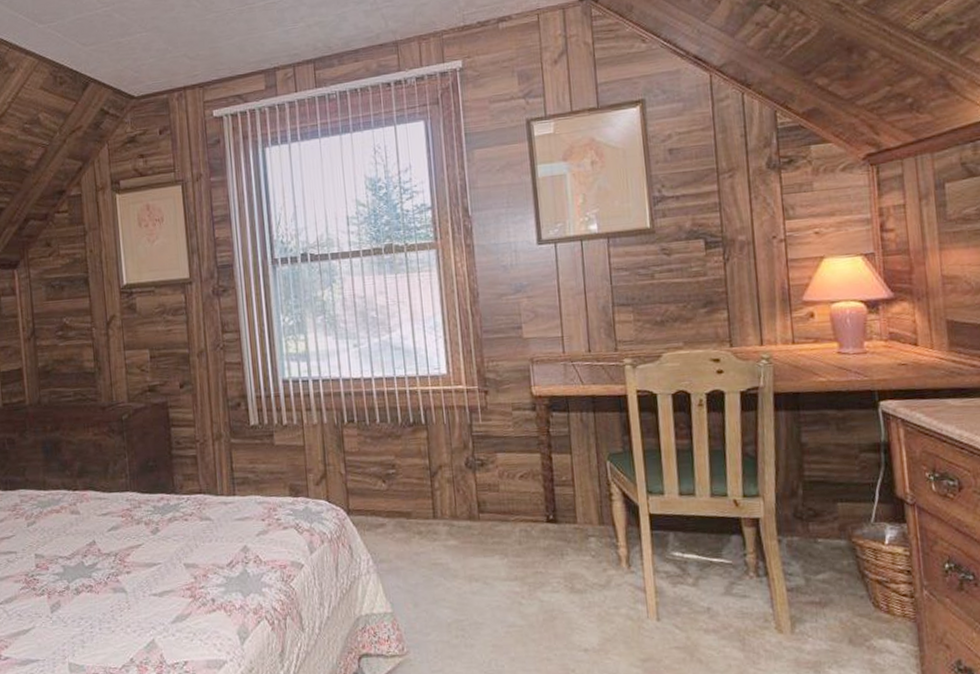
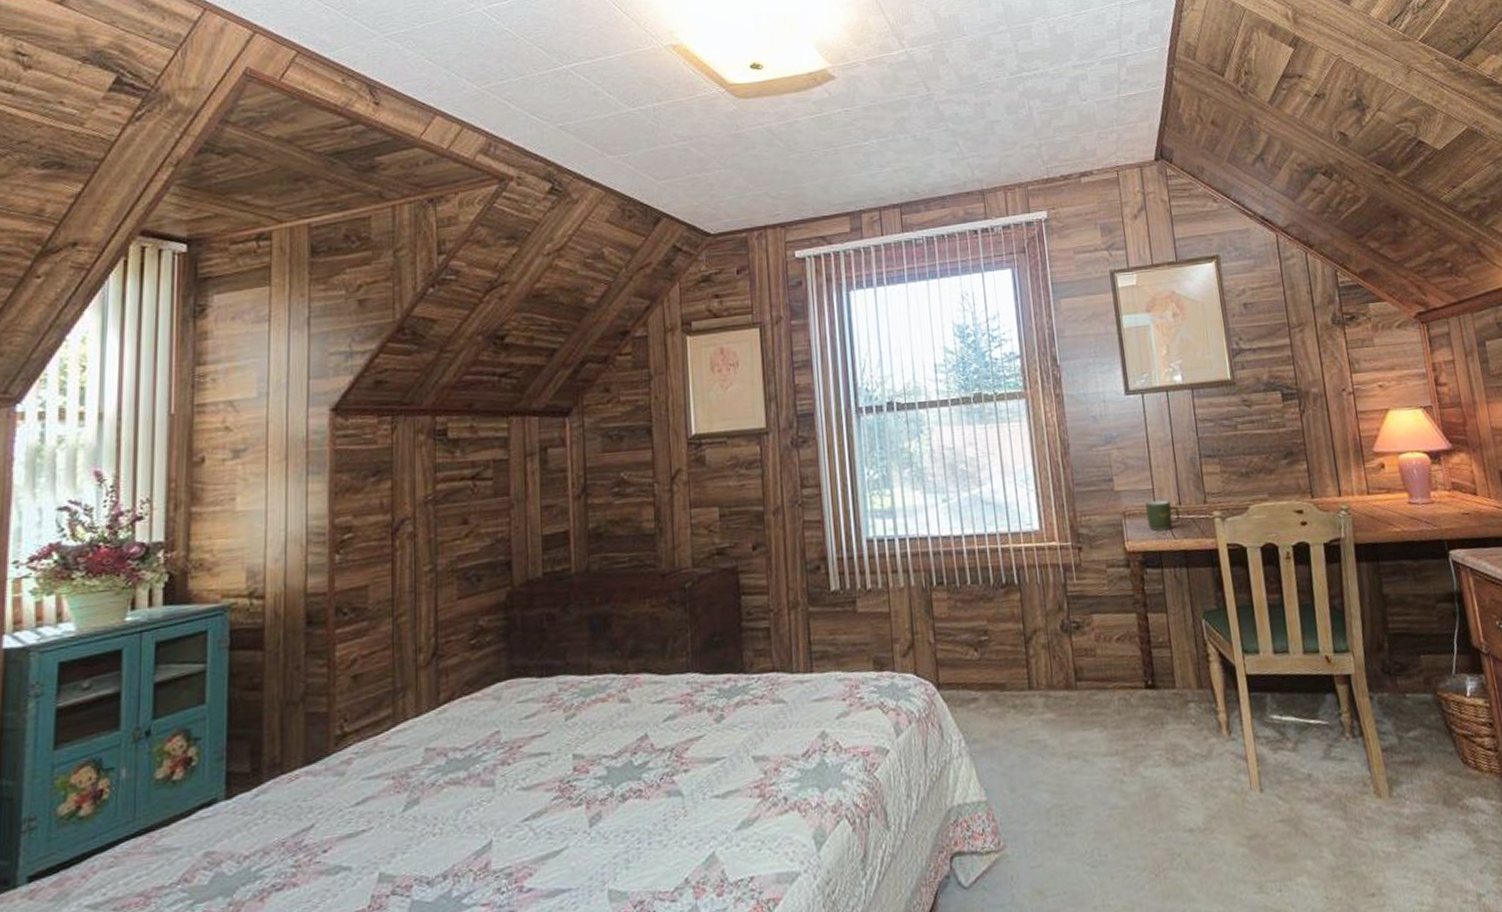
mug: none [554,347,589,377] -> present [1145,500,1180,531]

